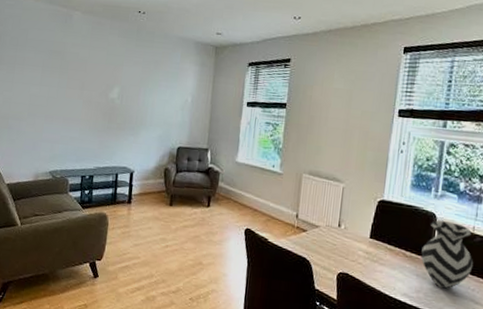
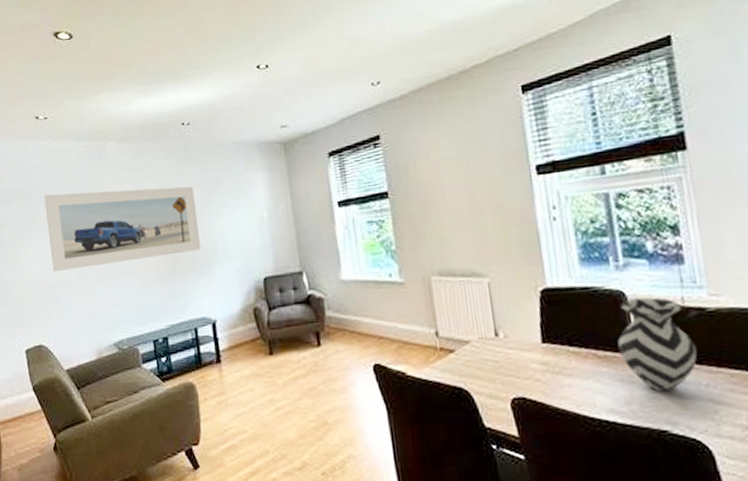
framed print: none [10,42,137,115] -> present [44,186,202,272]

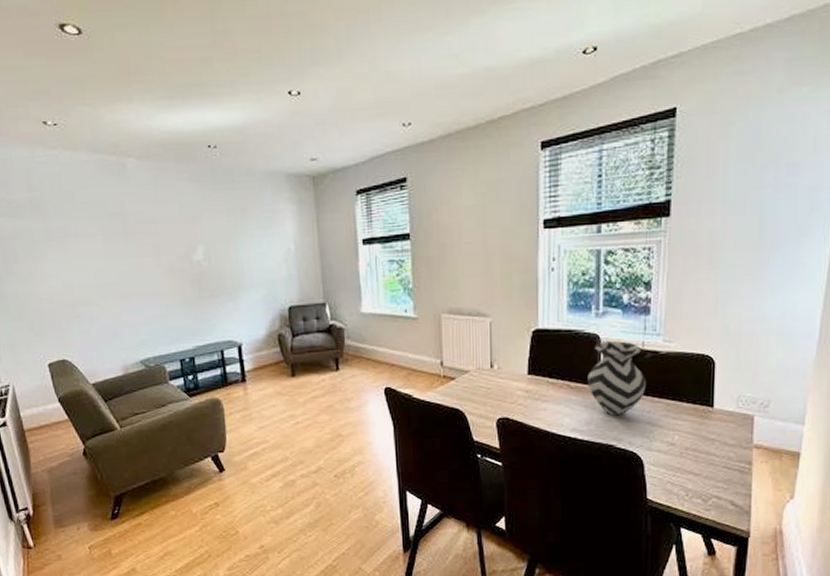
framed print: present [44,186,202,272] -> none [59,208,228,289]

